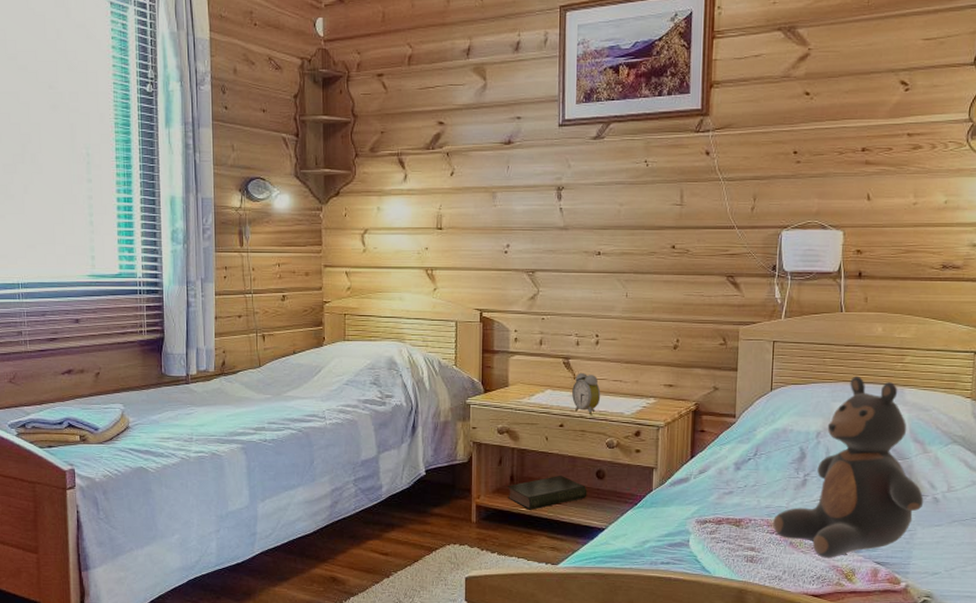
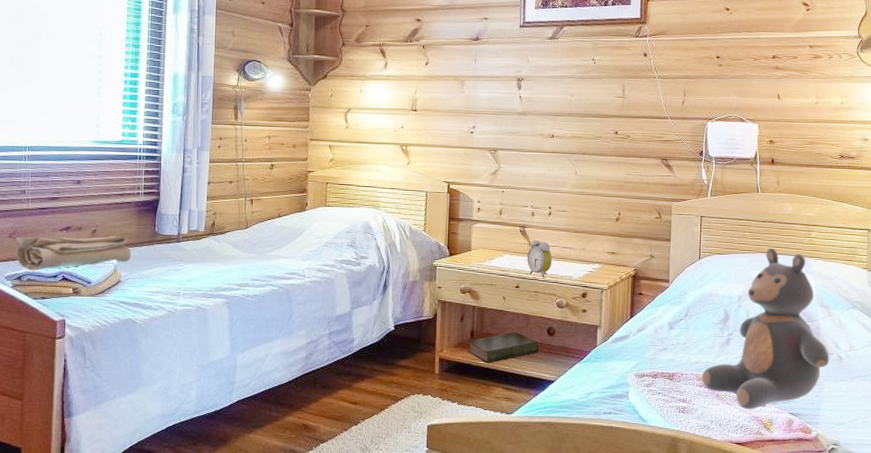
towel: none [16,378,139,419] -> present [15,235,132,272]

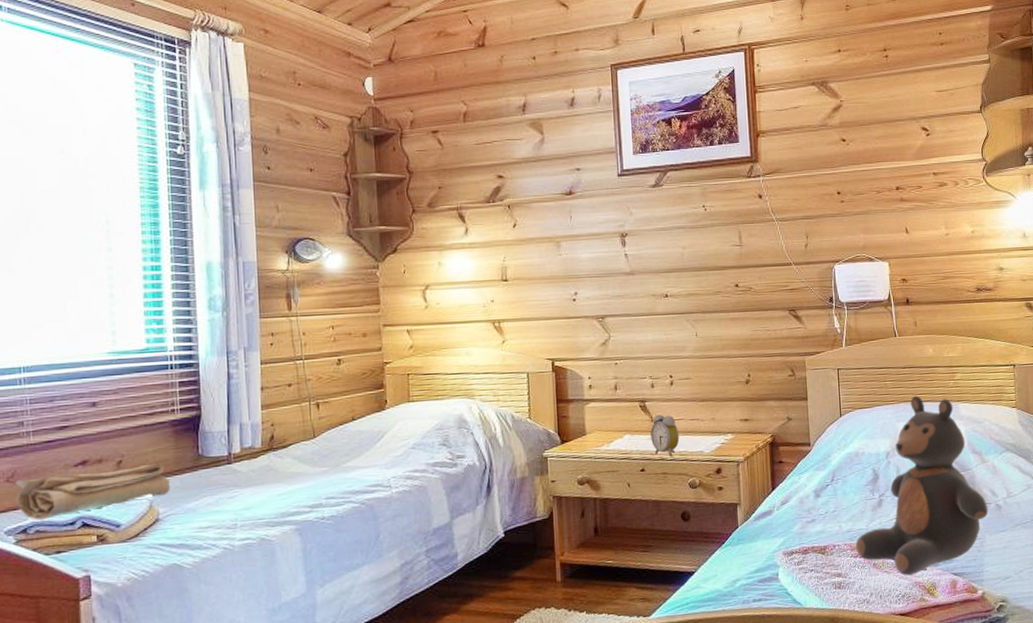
book: present [467,331,539,363] -> none [591,521,674,562]

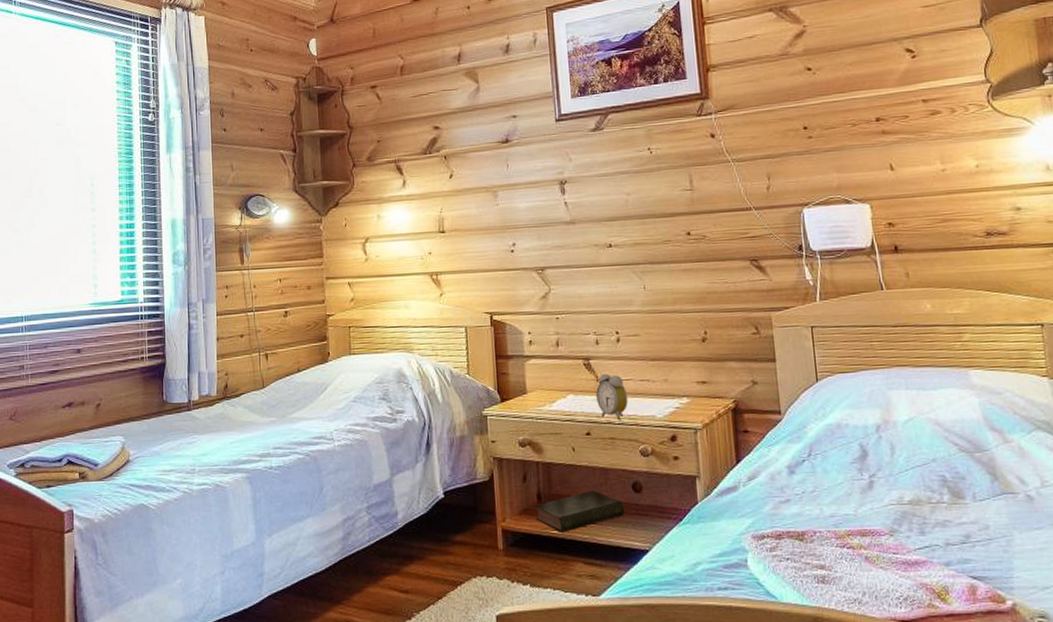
towel: present [15,463,171,521] -> none [17,407,140,457]
book: none [591,521,674,562] -> present [534,489,625,532]
teddy bear: present [855,395,988,576] -> none [841,359,1016,575]

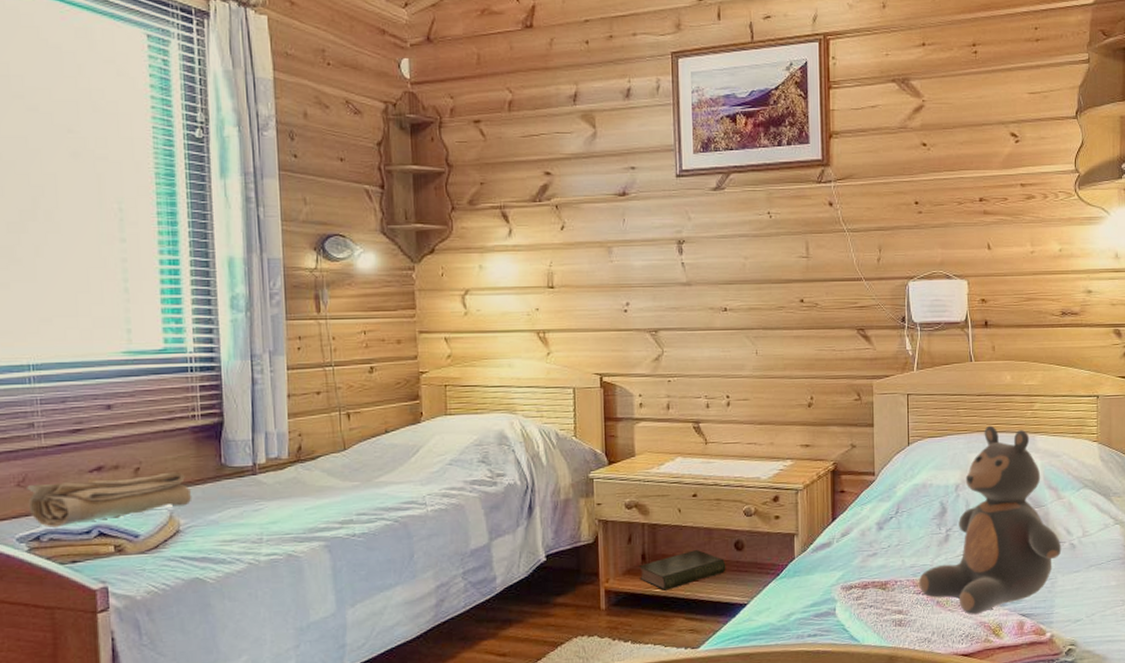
towel: none [17,407,140,457] -> present [27,471,192,529]
alarm clock: present [596,373,629,421] -> none [704,436,735,483]
teddy bear: none [841,359,1016,575] -> present [918,425,1062,615]

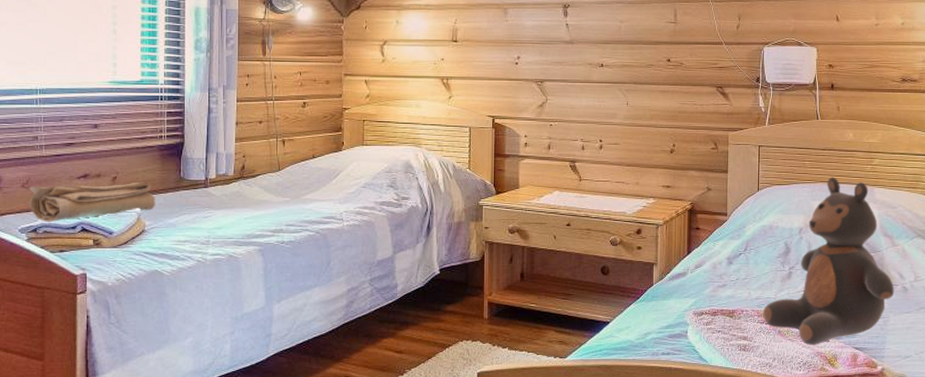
book: present [638,549,726,591] -> none [517,271,593,306]

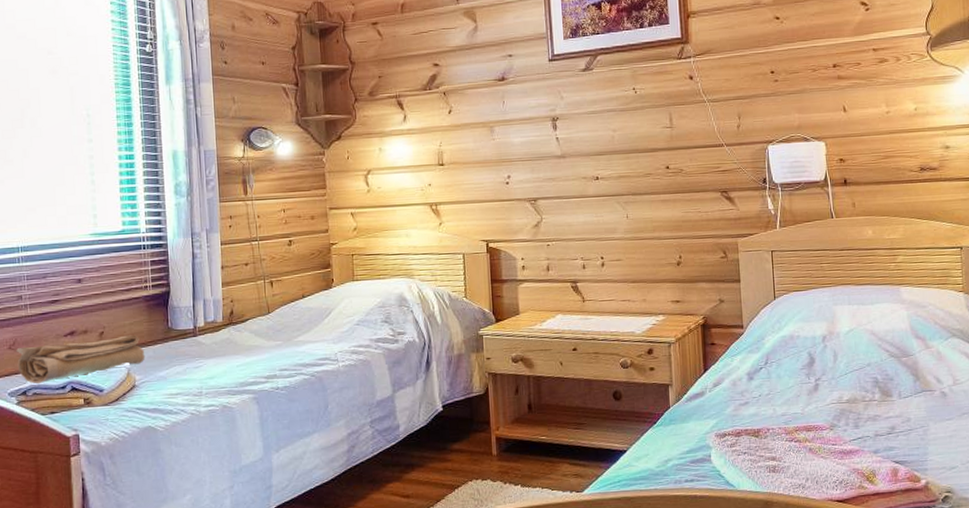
teddy bear: present [762,177,895,345] -> none [790,278,933,462]

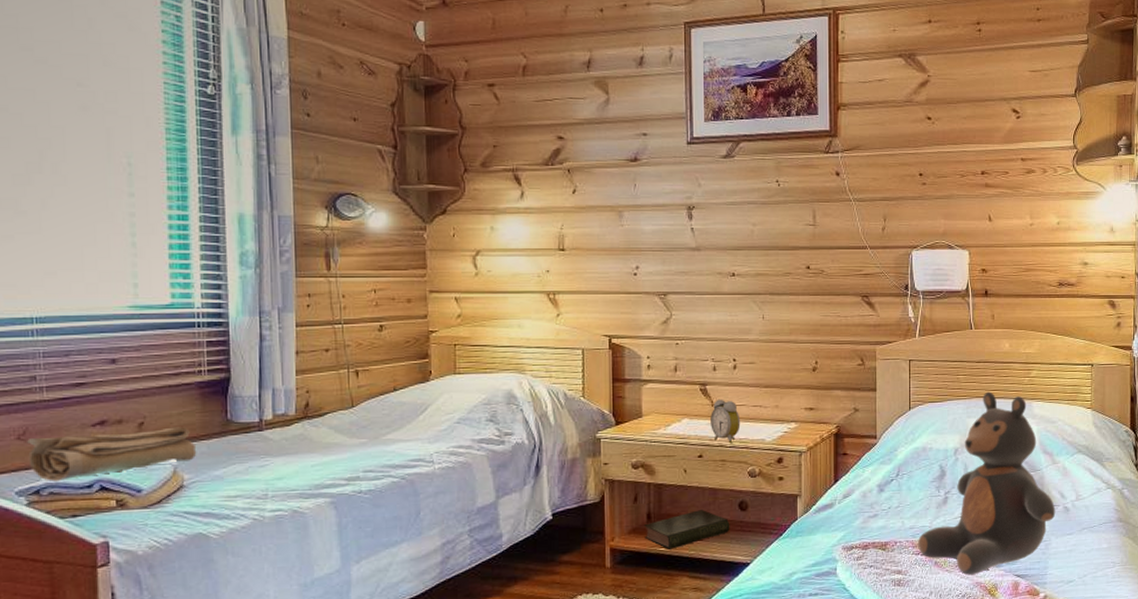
book: none [525,399,606,438] -> present [643,509,730,549]
alarm clock: none [582,295,611,337] -> present [710,399,741,444]
teddy bear: none [790,278,933,462] -> present [917,391,1056,576]

